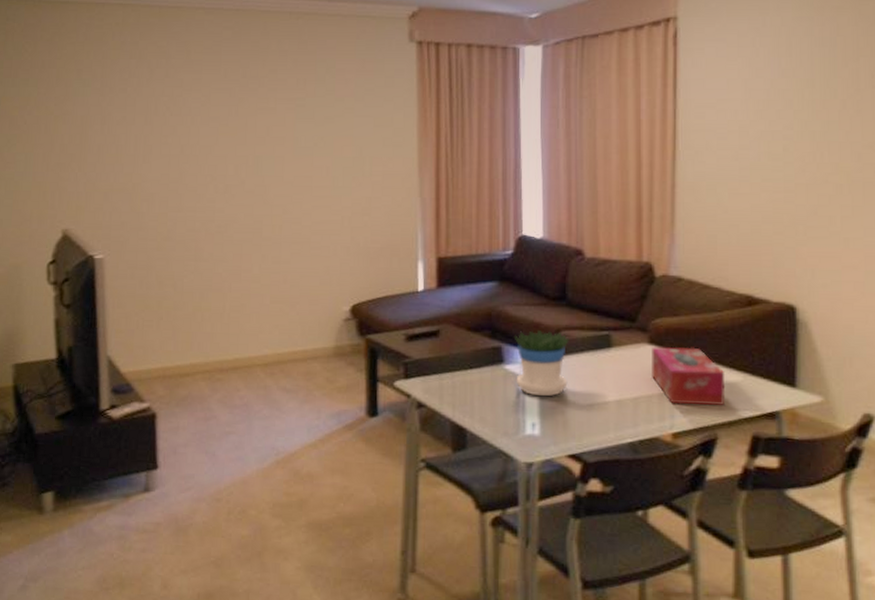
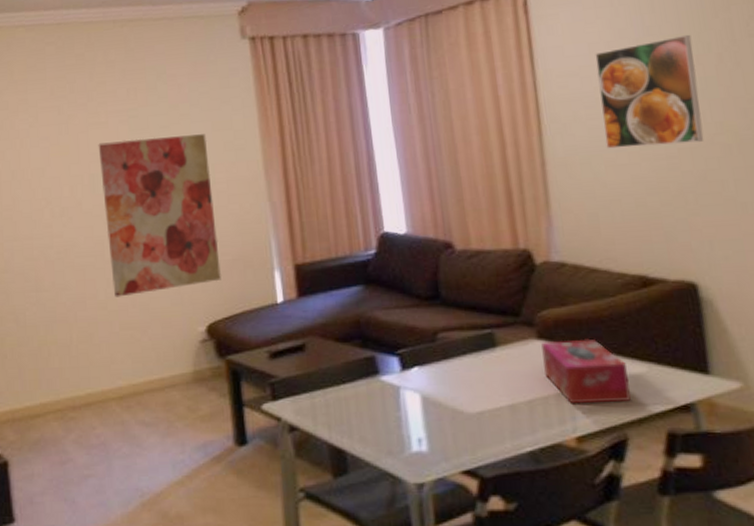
wall art: none [265,127,369,273] -> present [98,134,221,298]
flowerpot: present [514,330,569,397] -> none [387,334,453,408]
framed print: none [731,80,821,179] -> present [595,34,704,149]

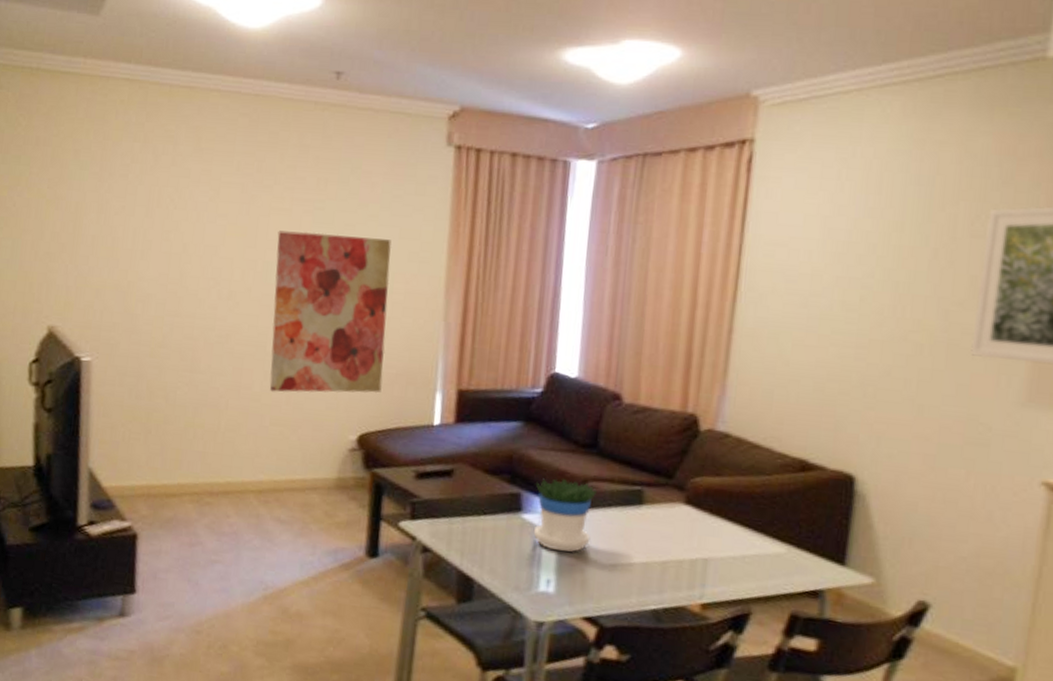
flowerpot: none [387,334,453,408] -> present [533,479,597,552]
tissue box: present [541,338,631,404] -> none [685,508,767,578]
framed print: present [595,34,704,149] -> none [798,223,912,336]

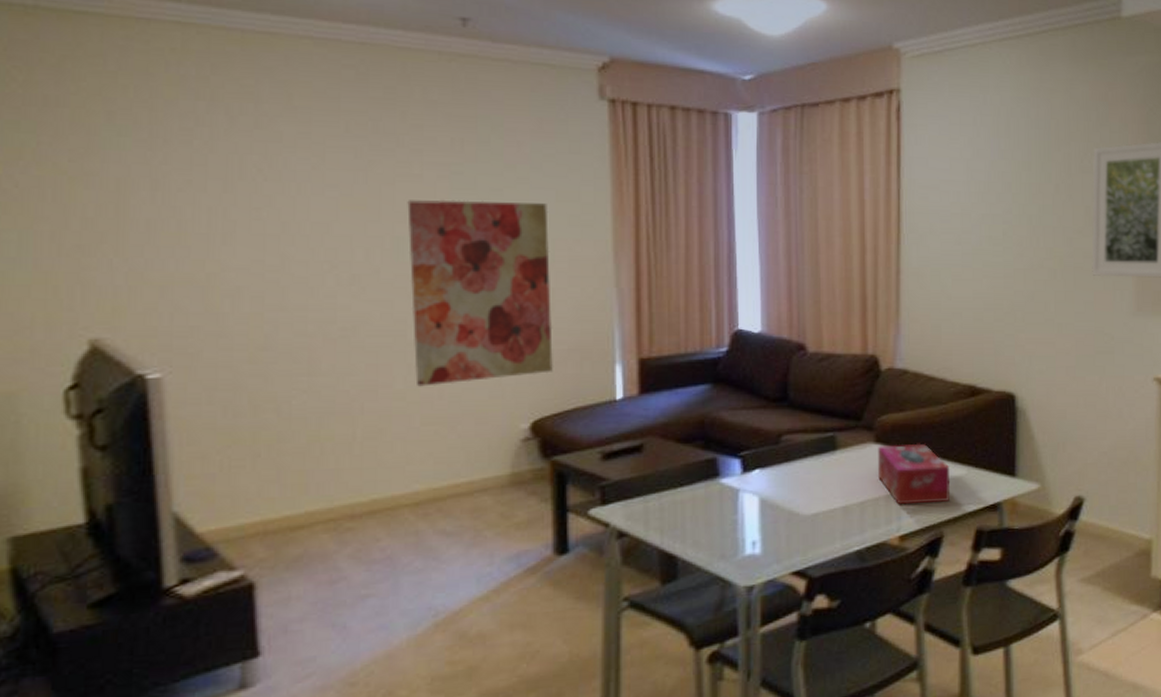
flowerpot: present [533,479,597,552] -> none [730,436,792,511]
tissue box: none [685,508,767,578] -> present [878,443,950,505]

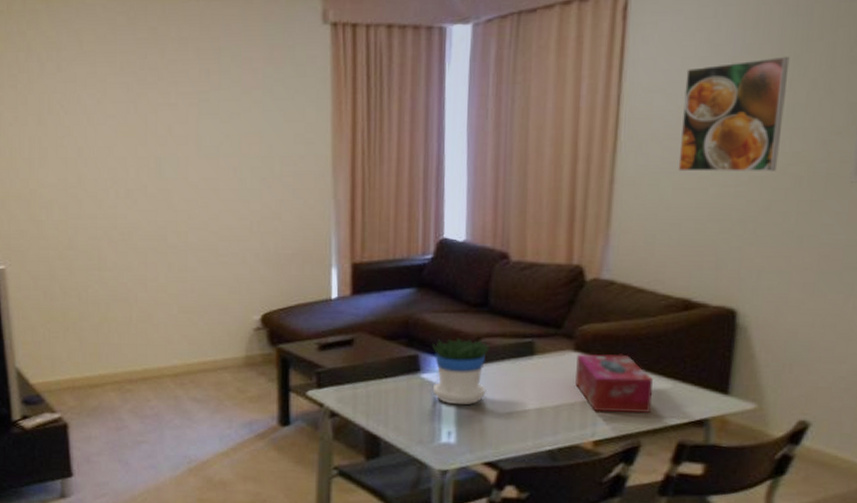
wall art: present [407,199,553,387] -> none [166,123,280,282]
flowerpot: none [730,436,792,511] -> present [431,338,490,405]
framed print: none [954,162,1037,264] -> present [678,56,790,172]

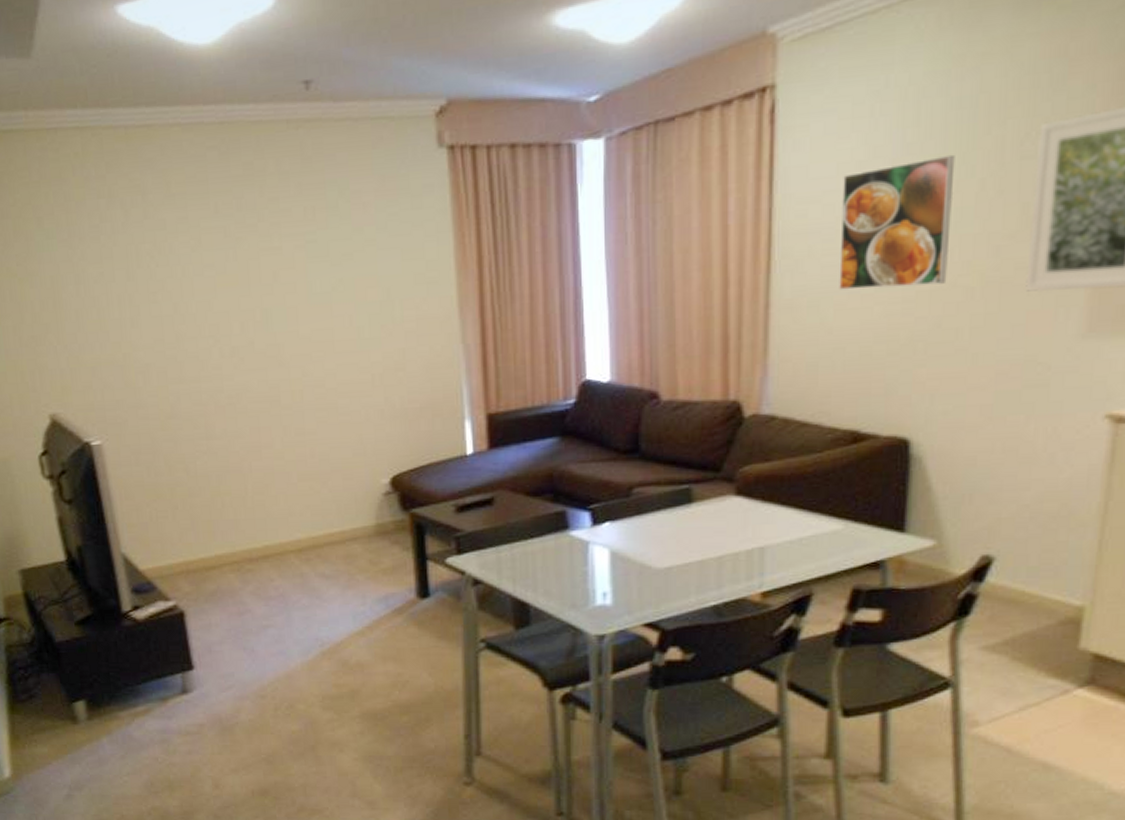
flowerpot: present [431,338,490,405] -> none [579,489,644,563]
tissue box: present [575,354,654,413] -> none [739,495,824,561]

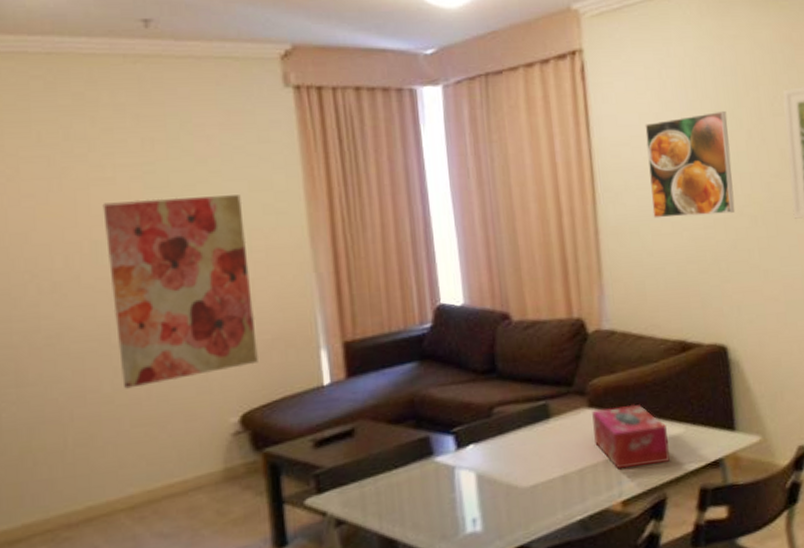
wall art: none [271,264,407,447] -> present [102,195,258,389]
tissue box: none [739,495,824,561] -> present [592,404,670,470]

